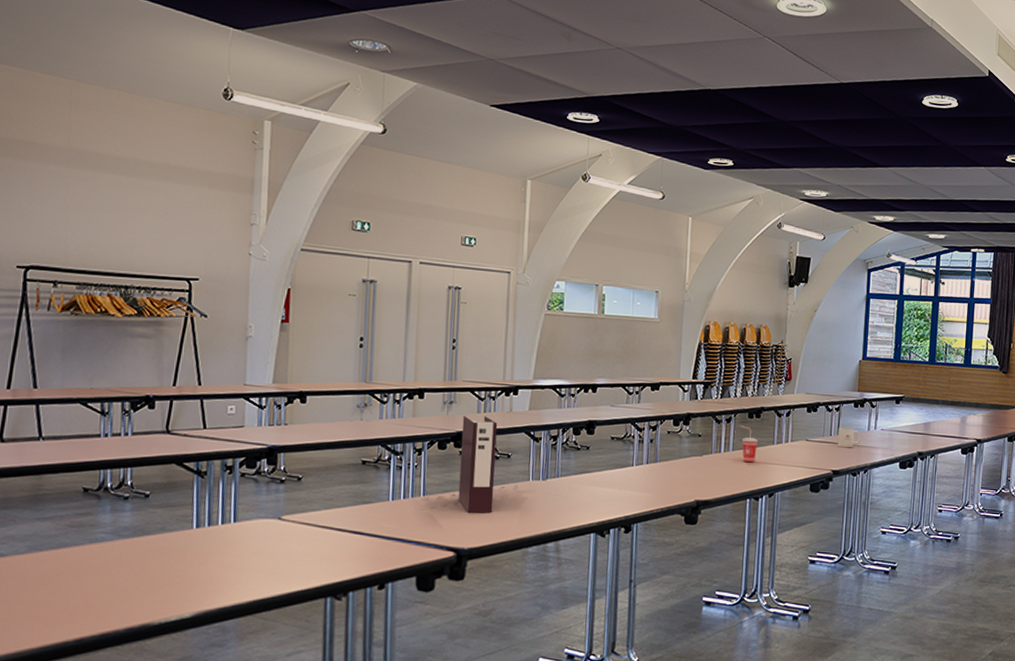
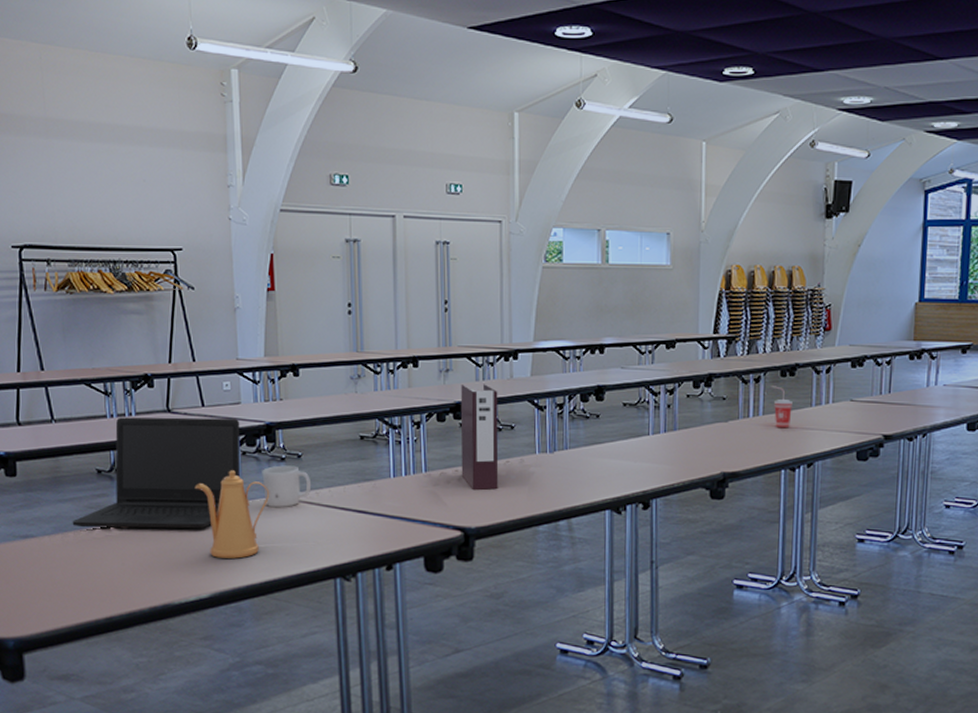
laptop: none [49,437,242,549] -> present [72,417,240,529]
coffee pot: none [187,491,266,578] -> present [194,470,270,559]
mug: none [259,487,310,529] -> present [262,465,312,508]
mug: present [837,427,861,448] -> none [888,383,919,408]

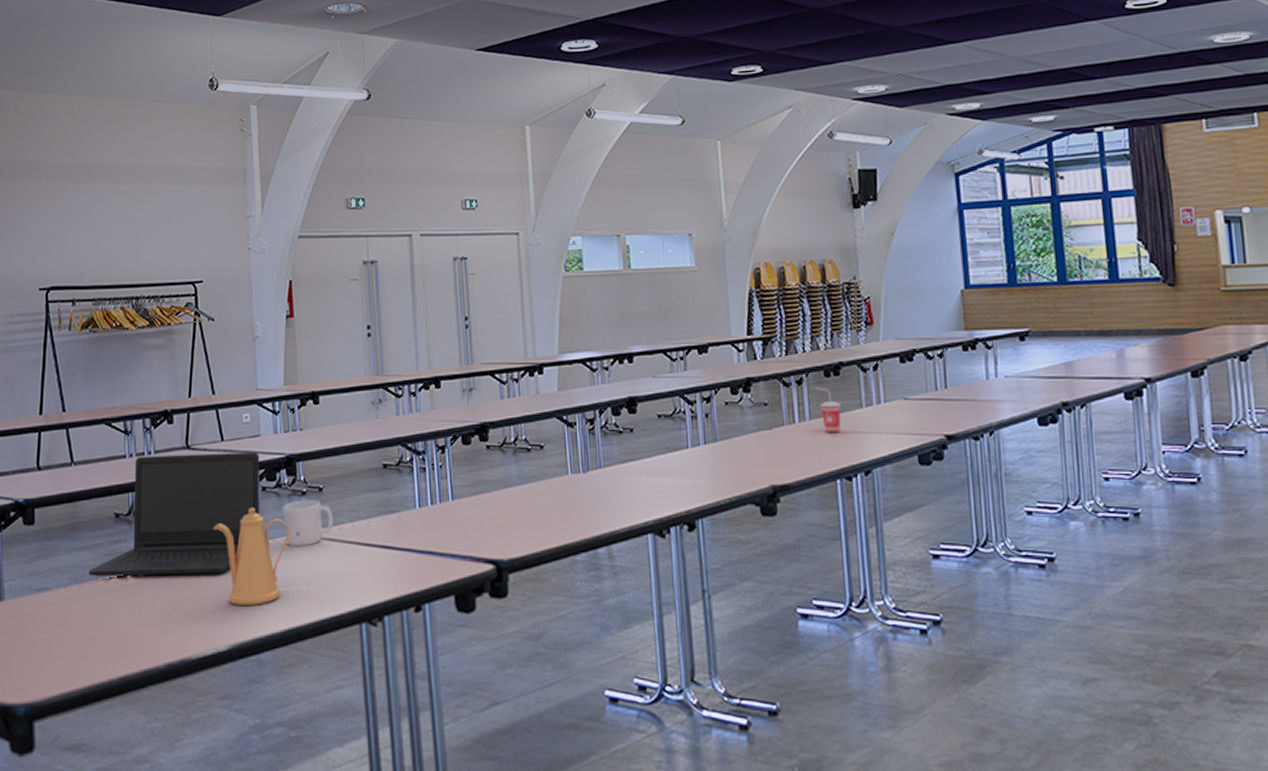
binder: present [460,384,499,491] -> none [485,402,531,518]

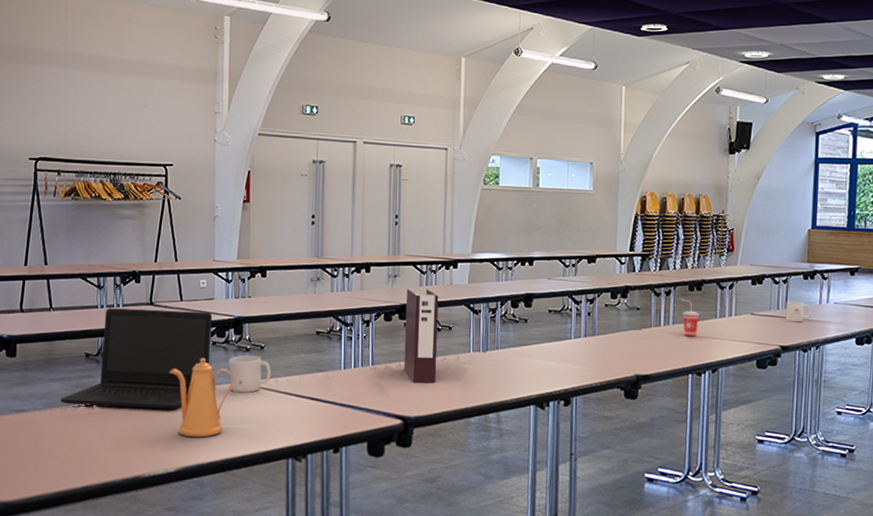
binder: none [485,402,531,518] -> present [404,289,439,384]
mug: none [945,377,979,405] -> present [785,300,812,323]

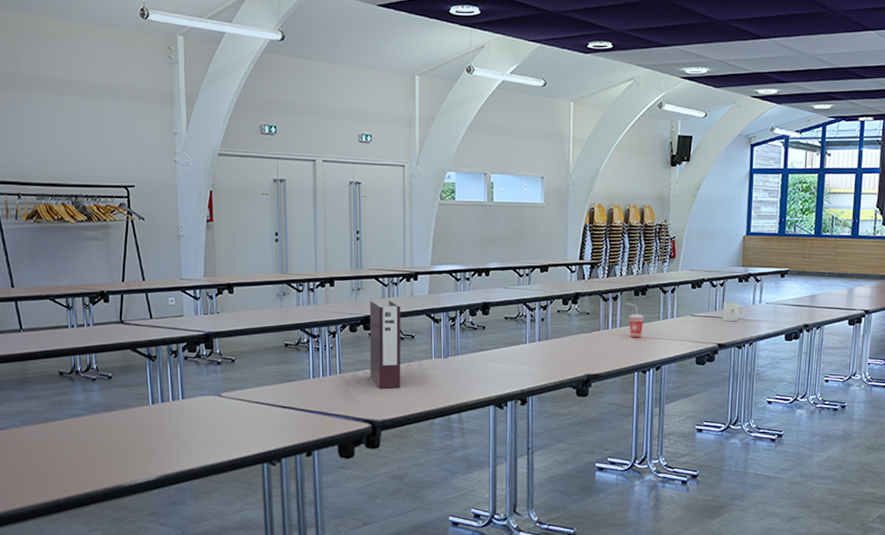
laptop: present [60,308,213,410] -> none [37,327,183,422]
coffee pot: present [169,358,235,437] -> none [143,372,208,447]
mug: present [228,355,272,394] -> none [201,368,243,404]

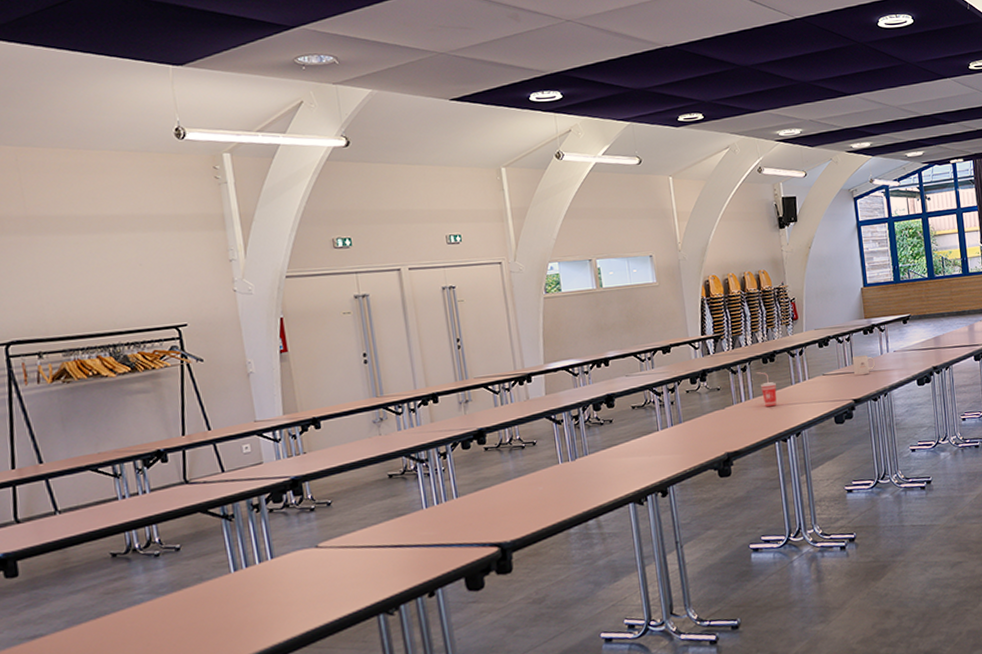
binder: present [369,301,401,390] -> none [481,408,528,507]

